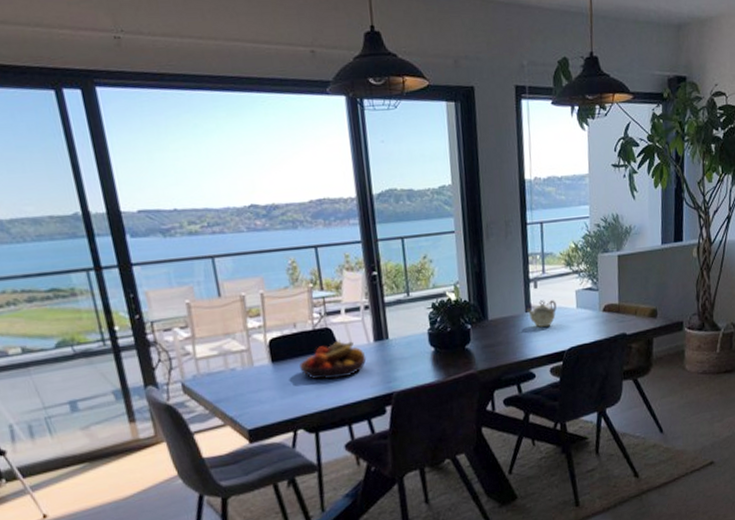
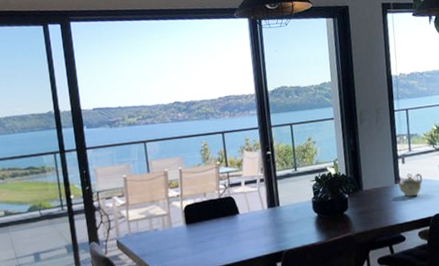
fruit bowl: present [300,340,367,380] -> none [208,206,261,239]

